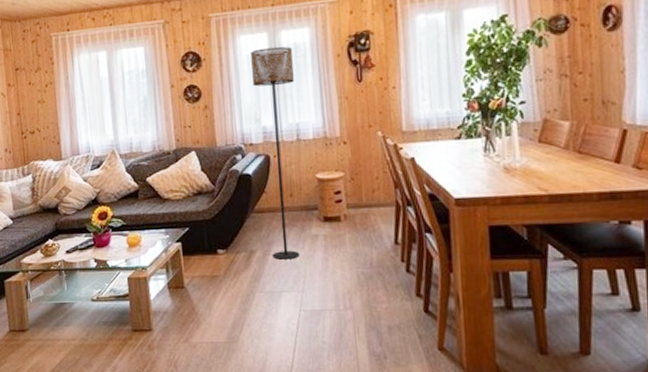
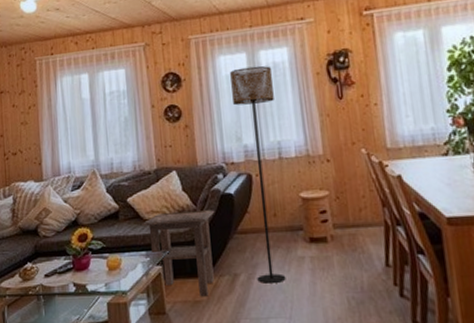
side table: none [159,190,233,272] -> present [140,210,215,297]

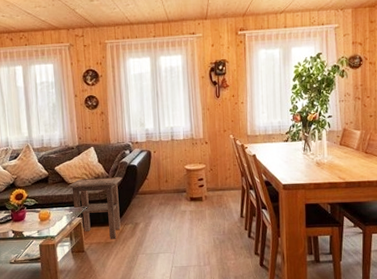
floor lamp: present [230,65,286,283] -> none [137,68,172,230]

